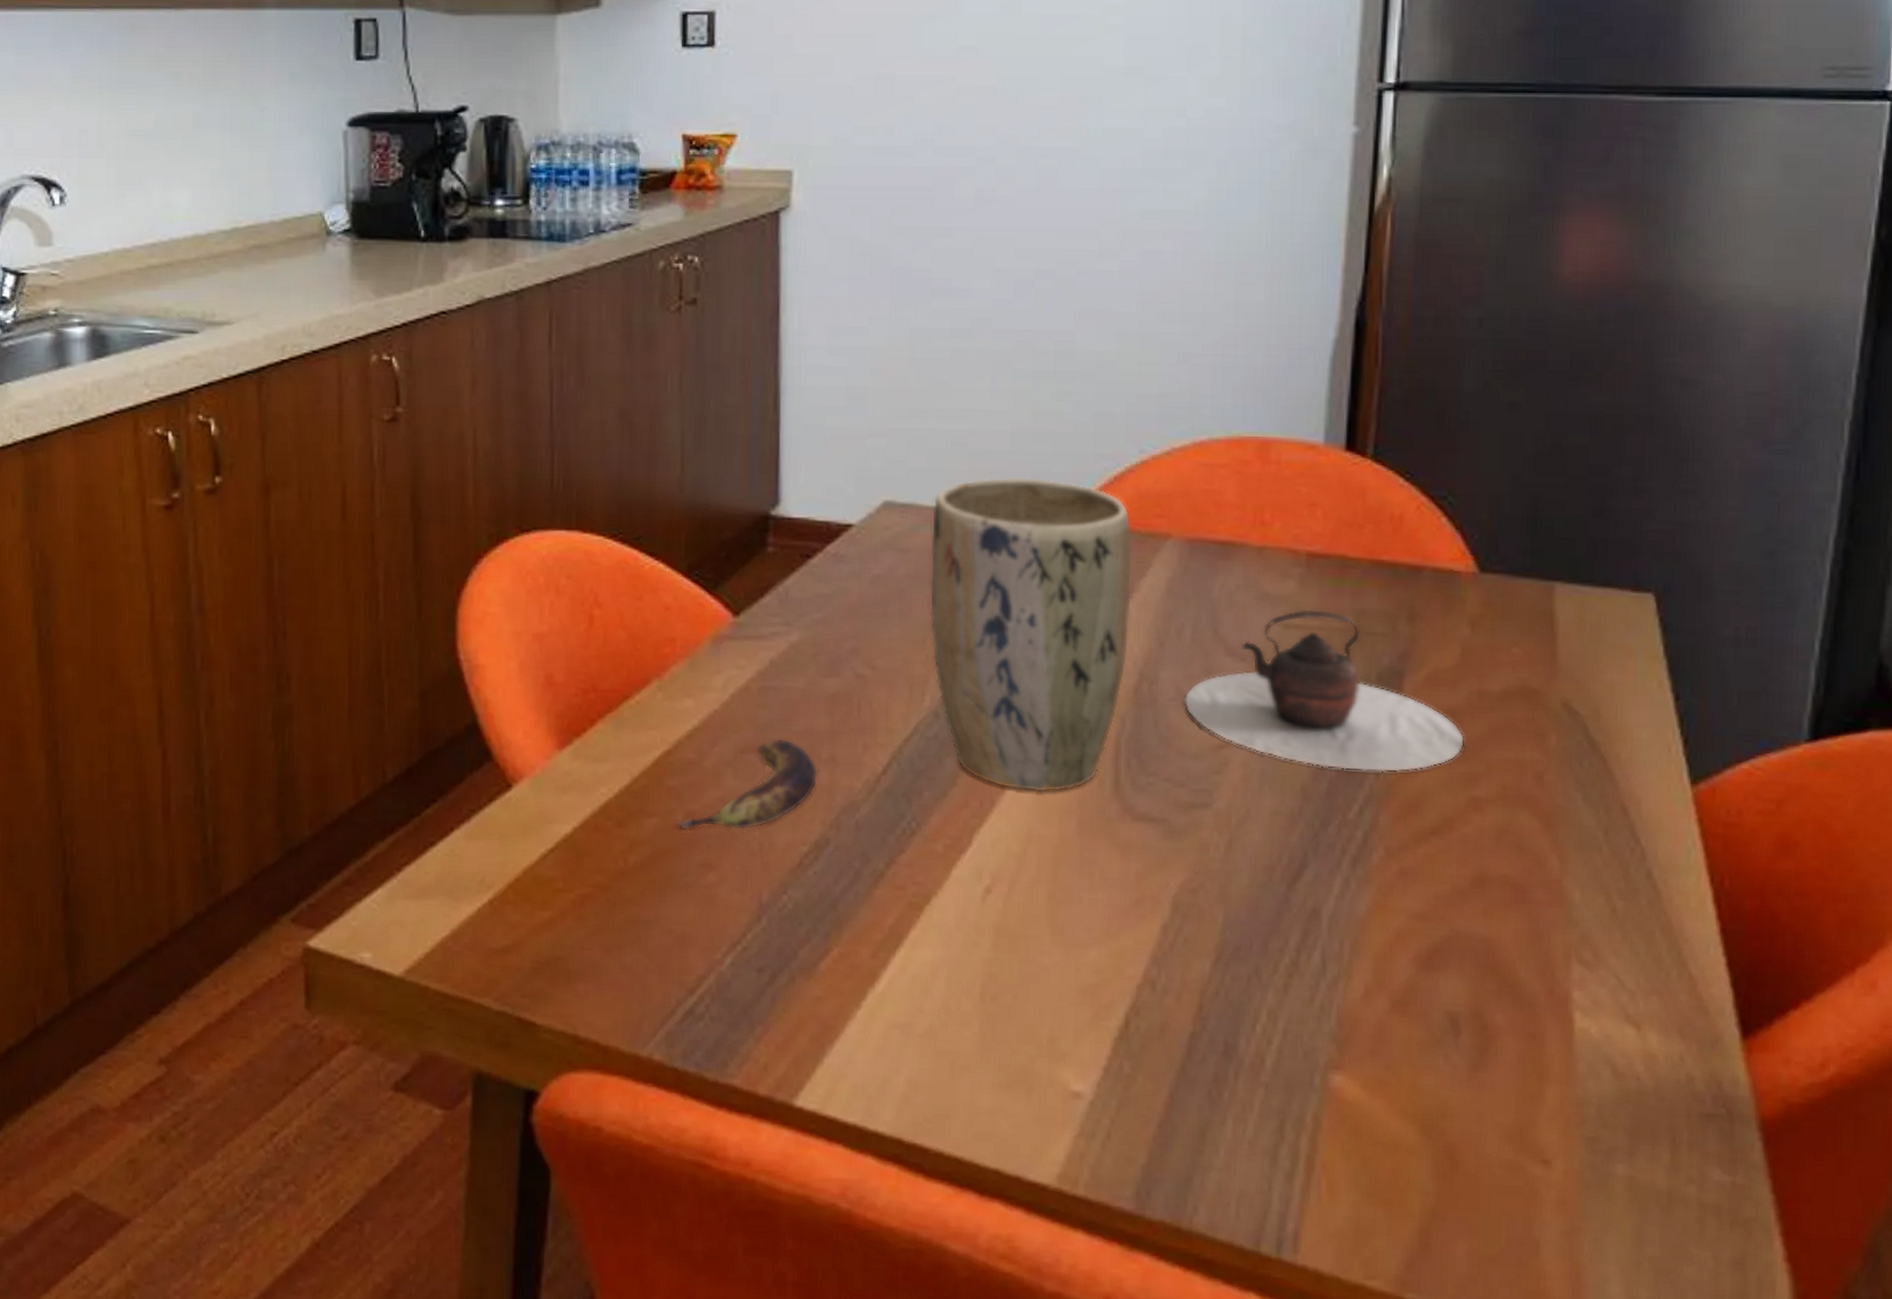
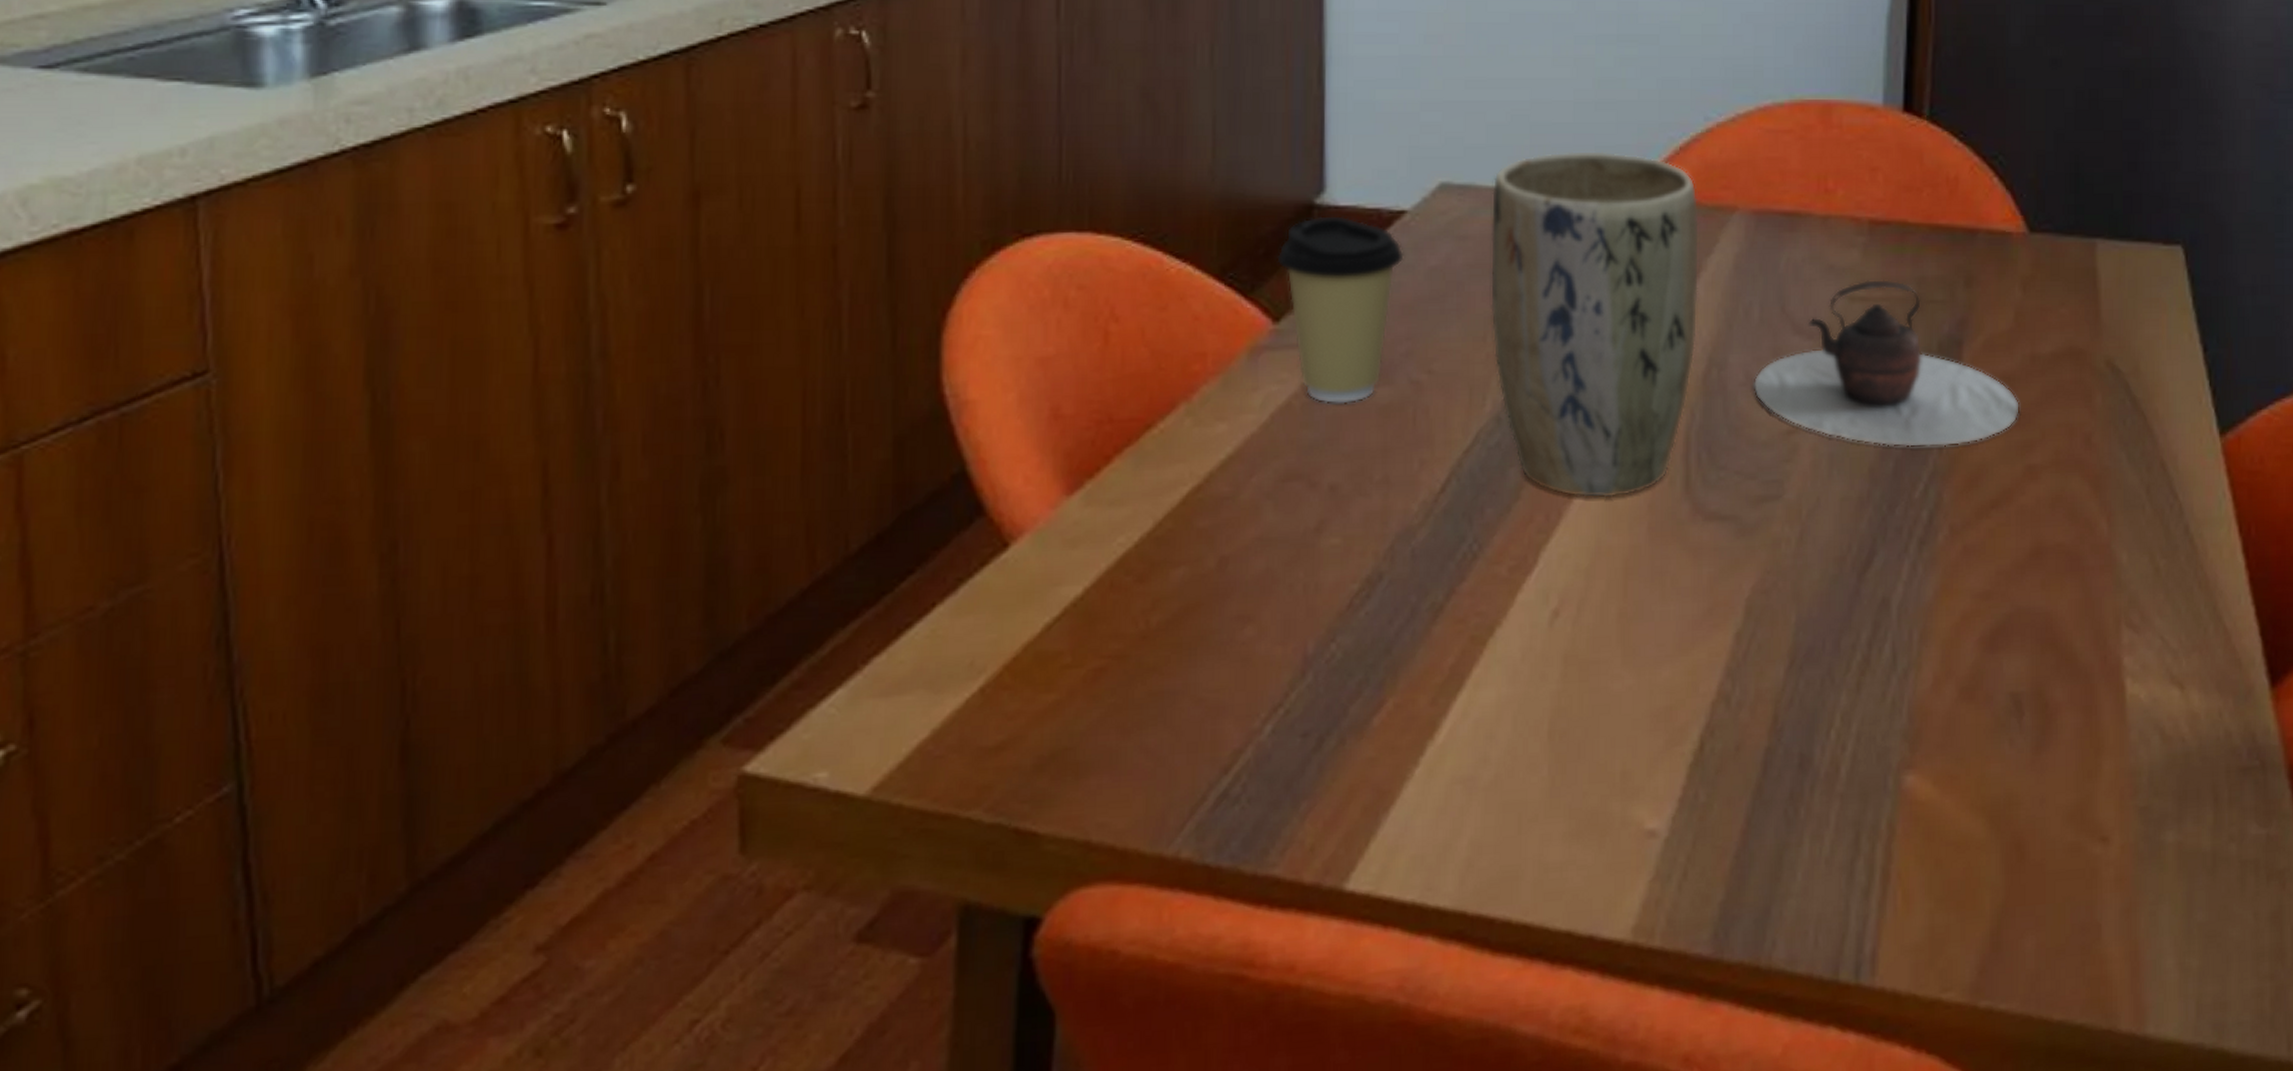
banana: present [675,738,818,831] -> none [1206,461,1370,579]
coffee cup: none [737,525,851,691] -> present [1277,214,1404,405]

